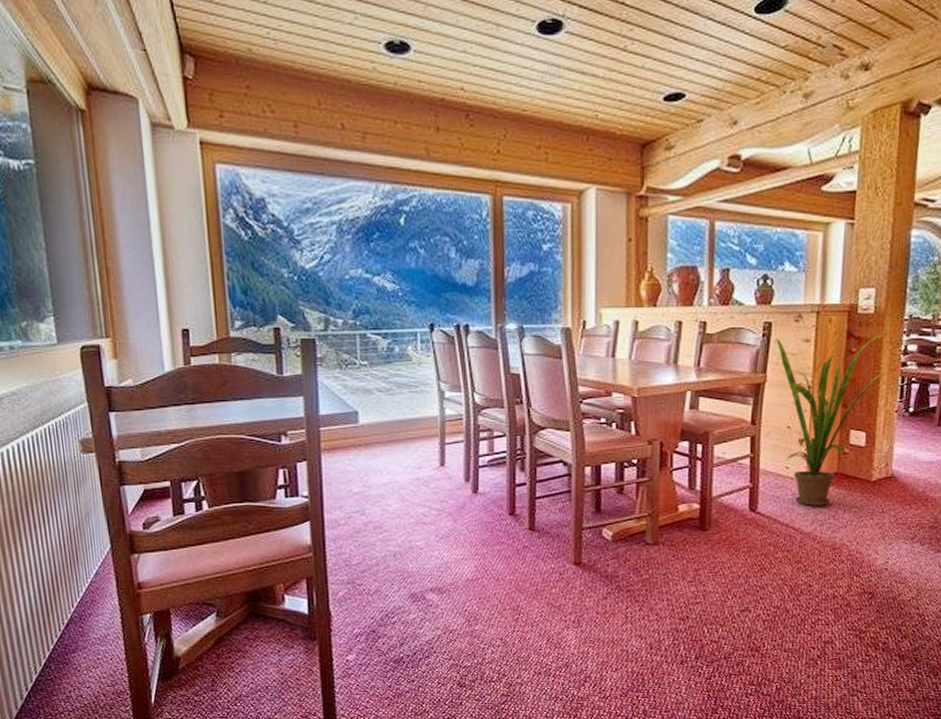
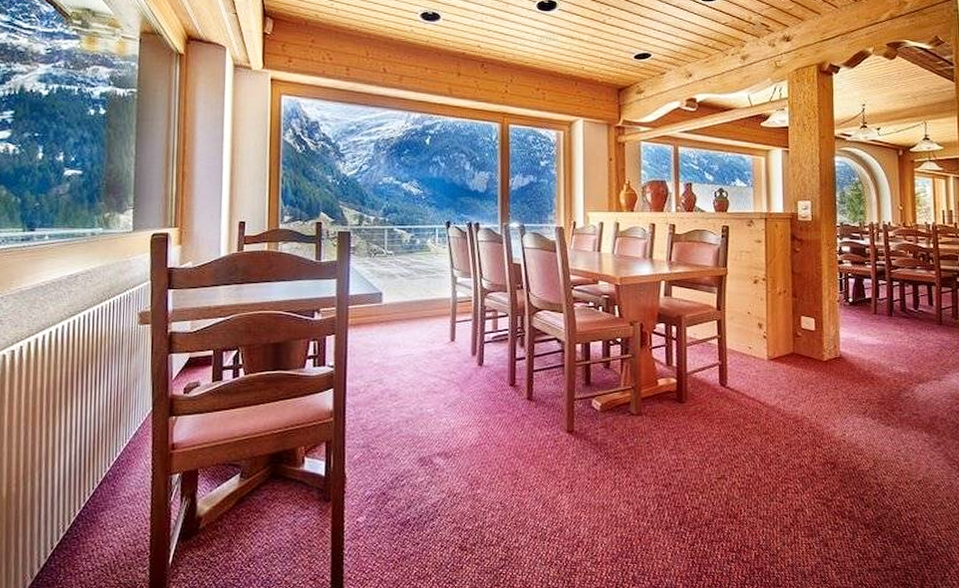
house plant: present [776,332,890,506] -> none [733,236,827,382]

